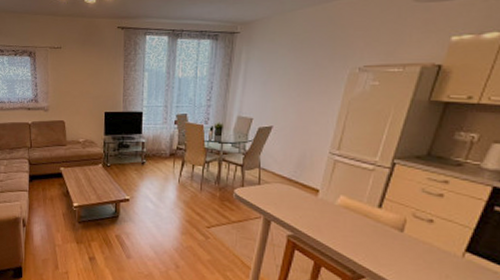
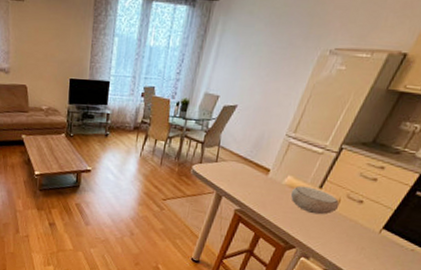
bowl: none [347,206,405,238] -> present [290,185,339,215]

